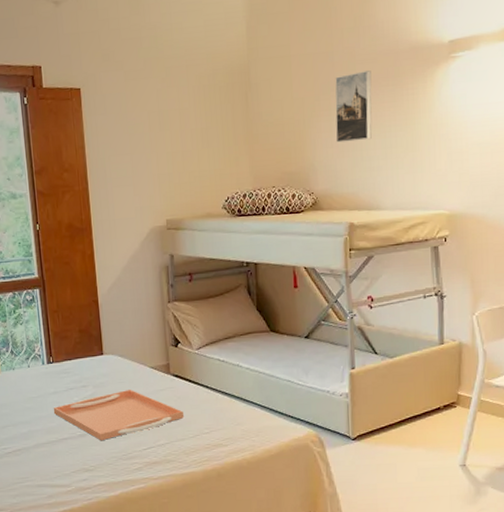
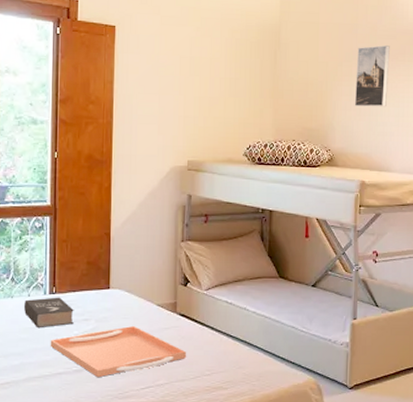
book: none [25,366,73,396] -> present [24,297,74,327]

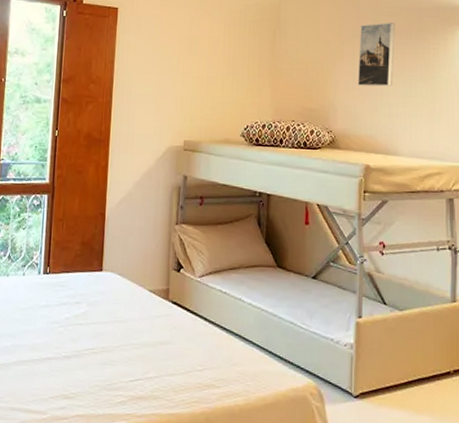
book: present [24,297,74,327] -> none [18,277,66,309]
serving tray: present [50,326,186,378] -> none [41,312,177,366]

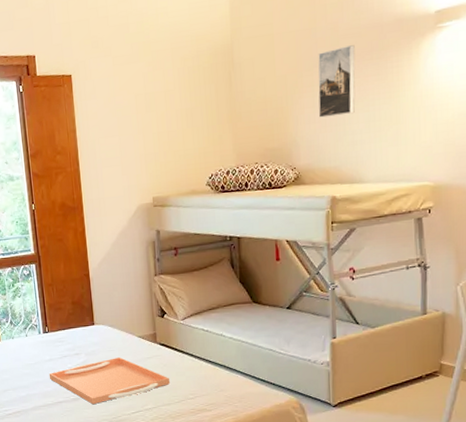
serving tray: none [41,312,177,366] -> present [49,357,170,405]

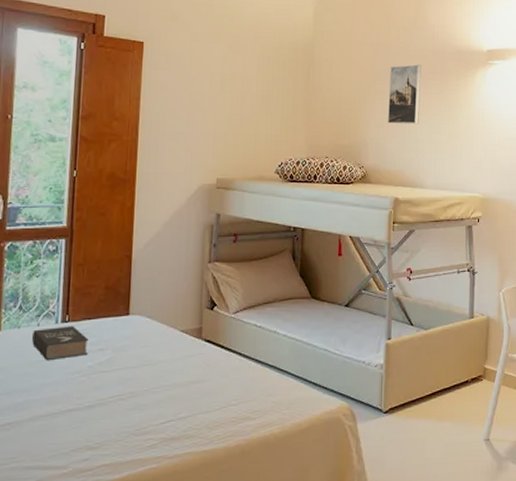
book: none [23,335,67,363] -> present [32,325,89,360]
serving tray: present [49,357,170,405] -> none [60,355,211,414]

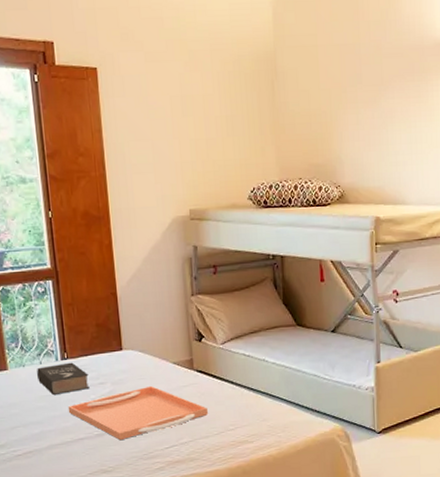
serving tray: none [60,355,211,414] -> present [67,386,208,441]
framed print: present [387,64,422,125] -> none [362,65,398,136]

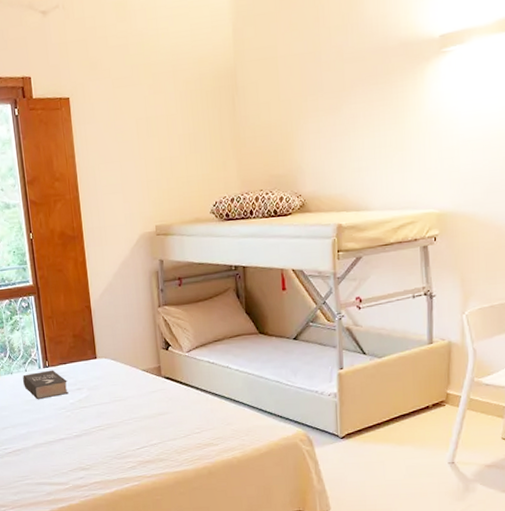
serving tray: present [67,386,208,441] -> none [50,392,175,441]

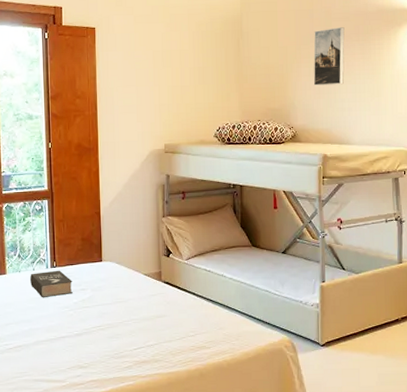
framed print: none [323,69,361,144] -> present [313,27,345,86]

